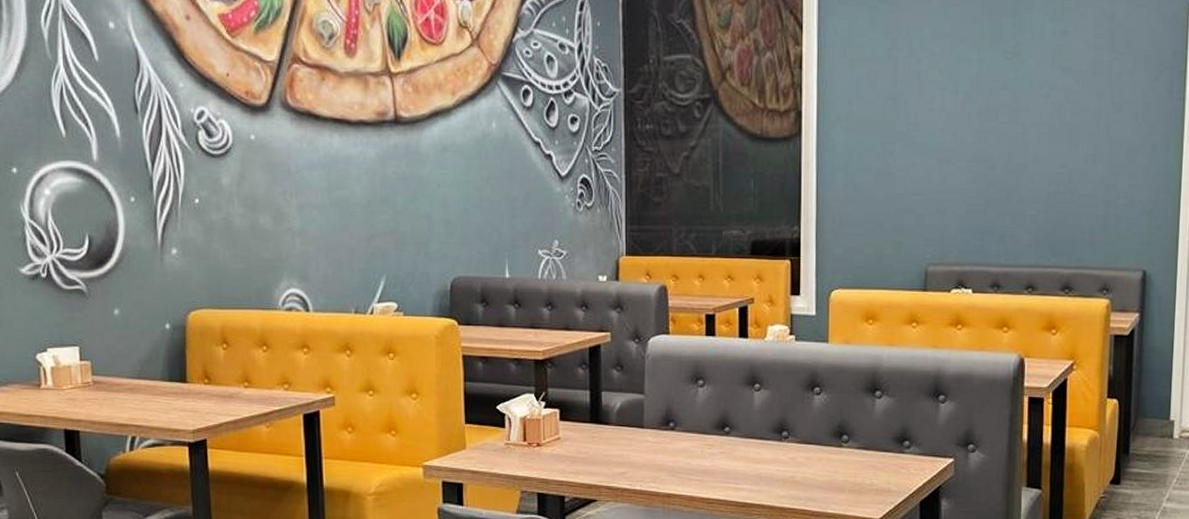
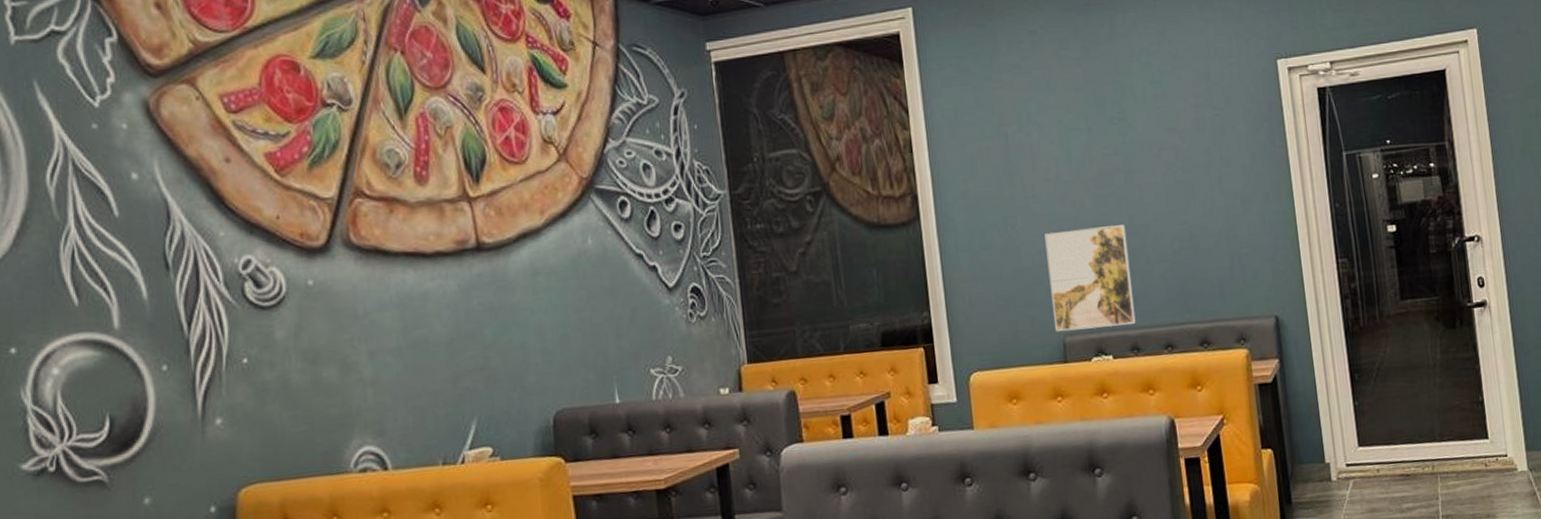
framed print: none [919,161,1004,261] -> present [1044,224,1136,332]

